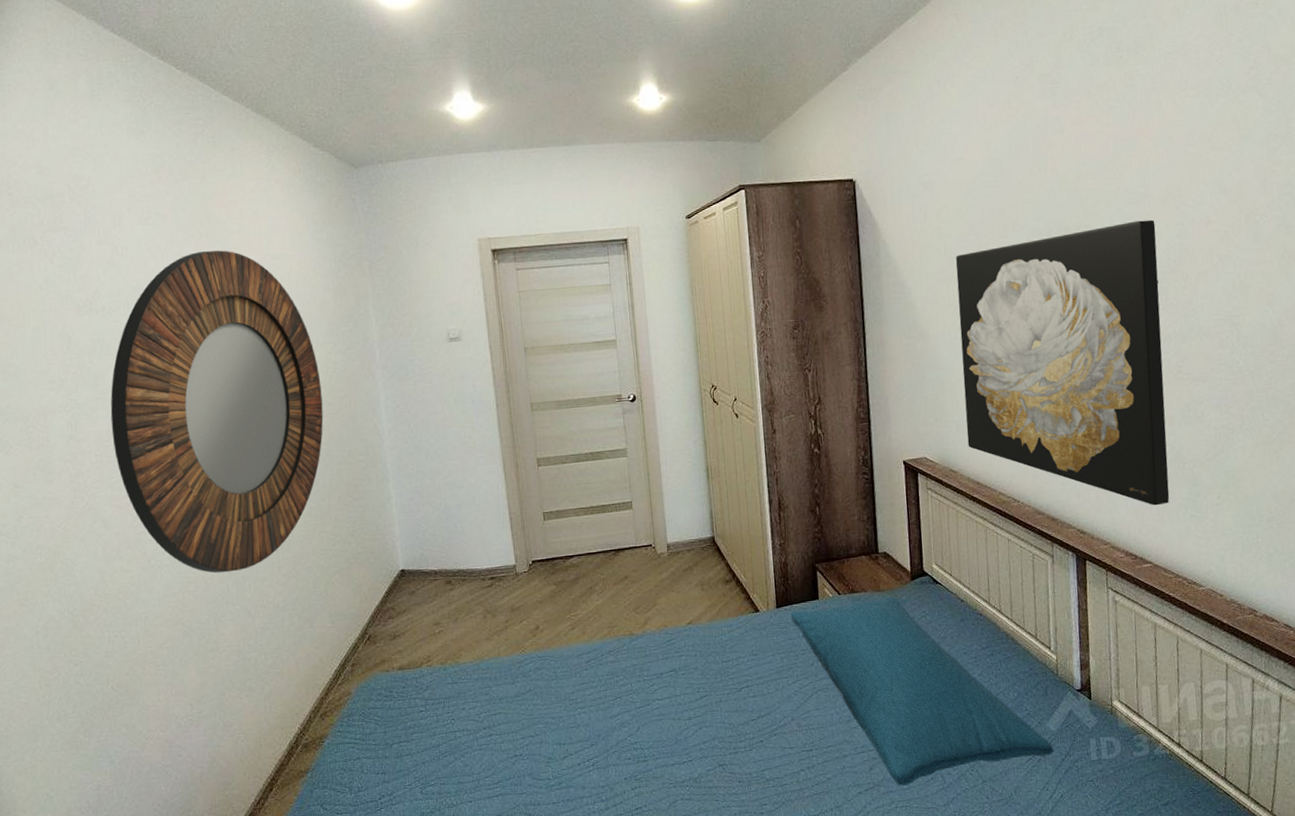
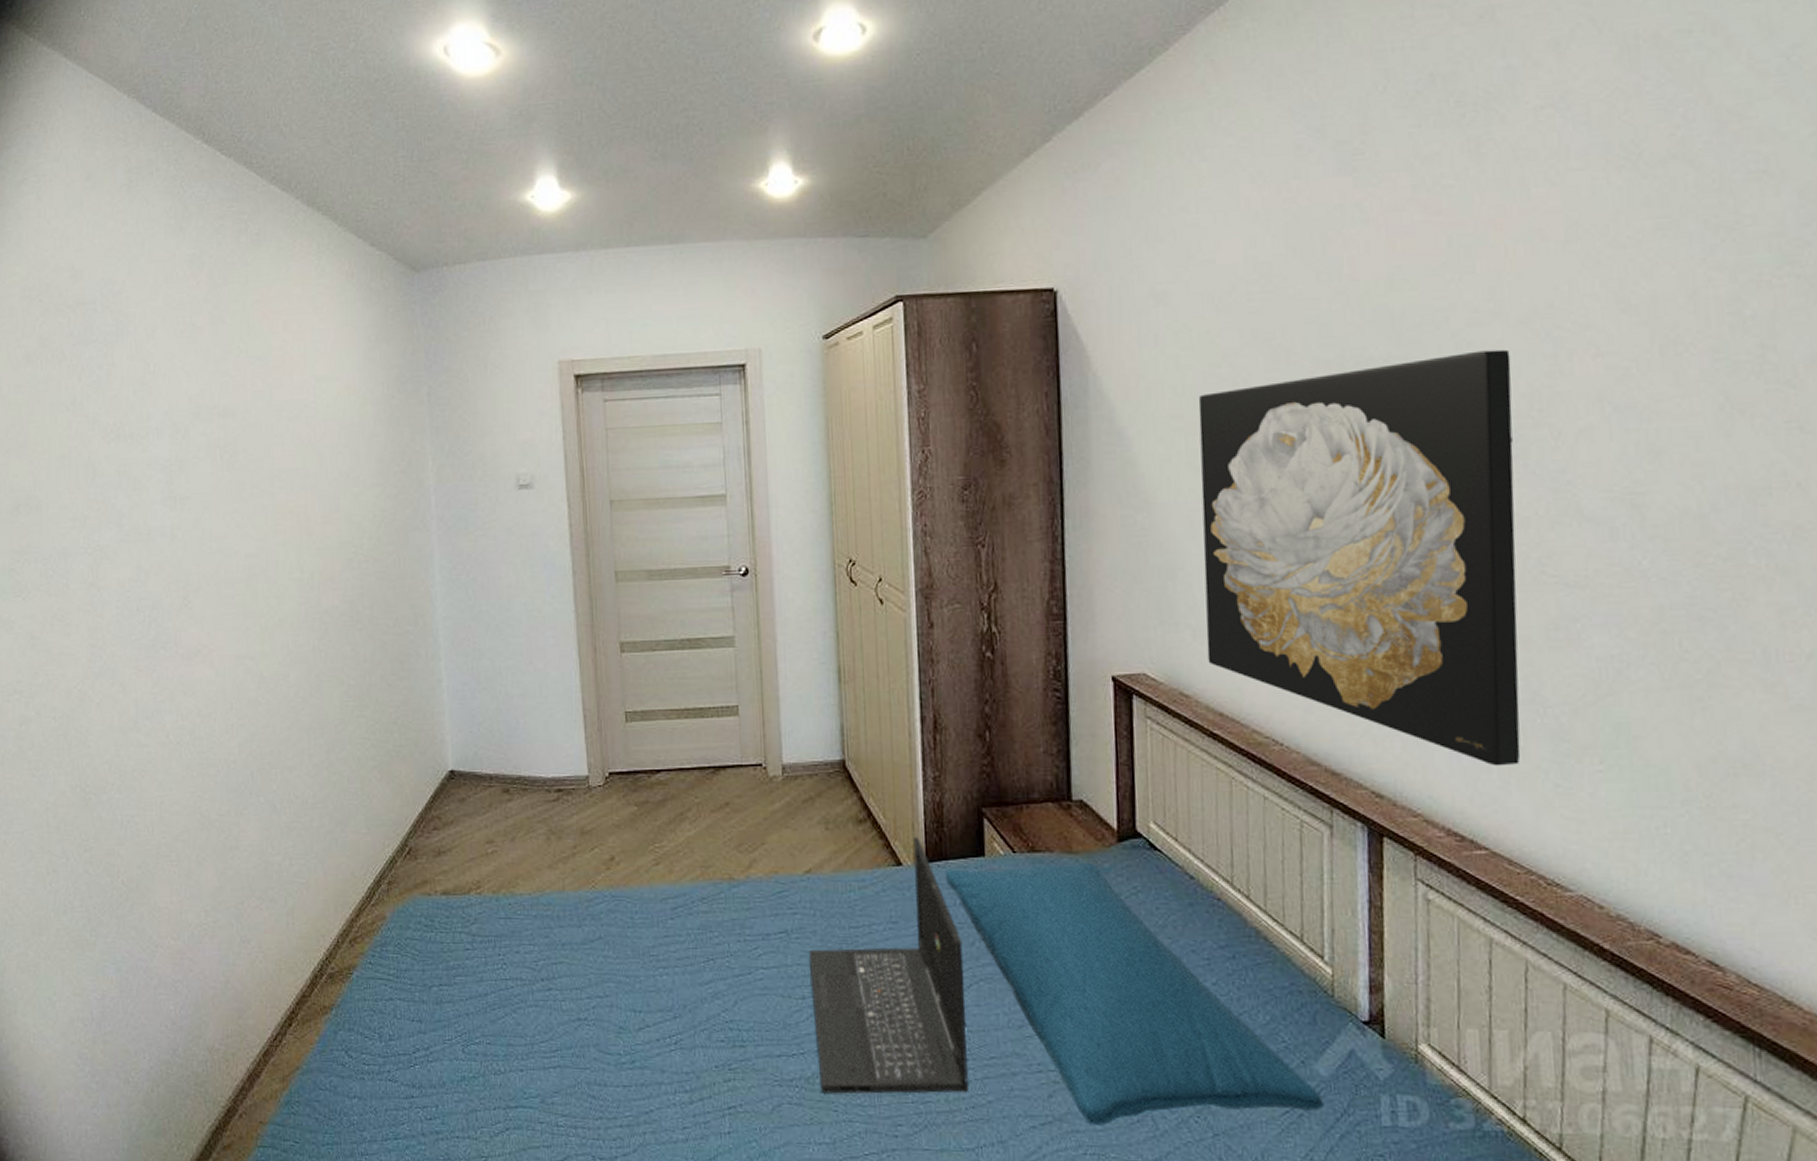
home mirror: present [110,250,324,574] -> none [134,369,368,757]
laptop: none [692,589,813,789] -> present [808,836,968,1094]

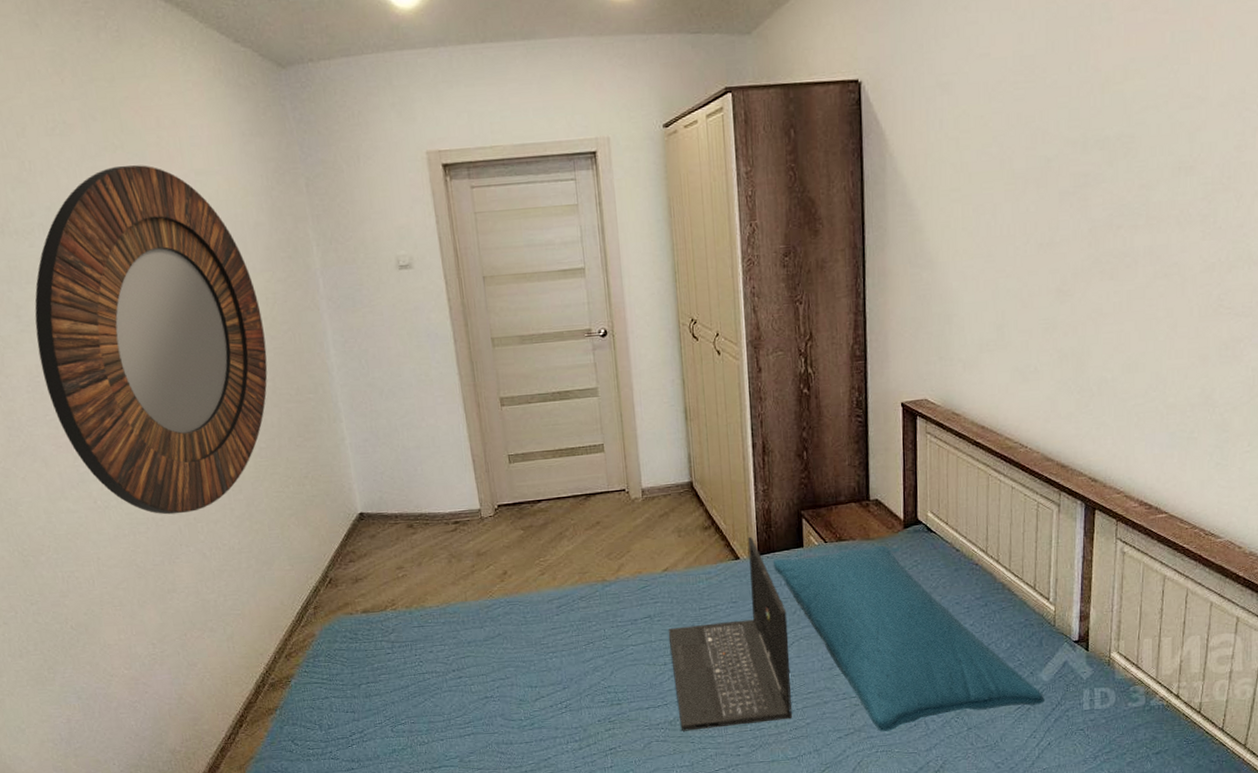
home mirror: none [134,369,368,757] -> present [34,165,268,515]
wall art: present [1198,349,1521,766] -> none [973,128,1211,453]

